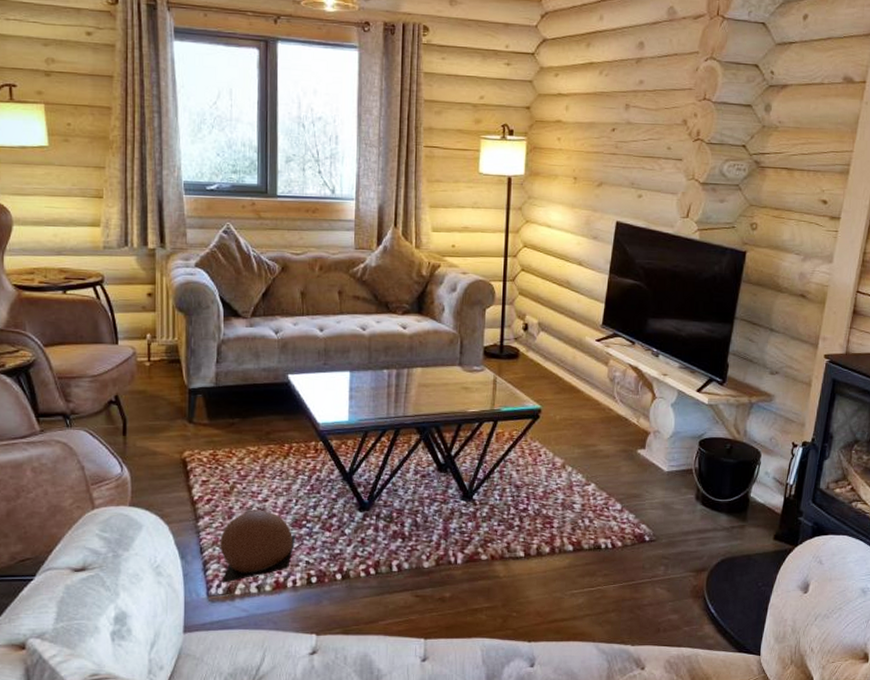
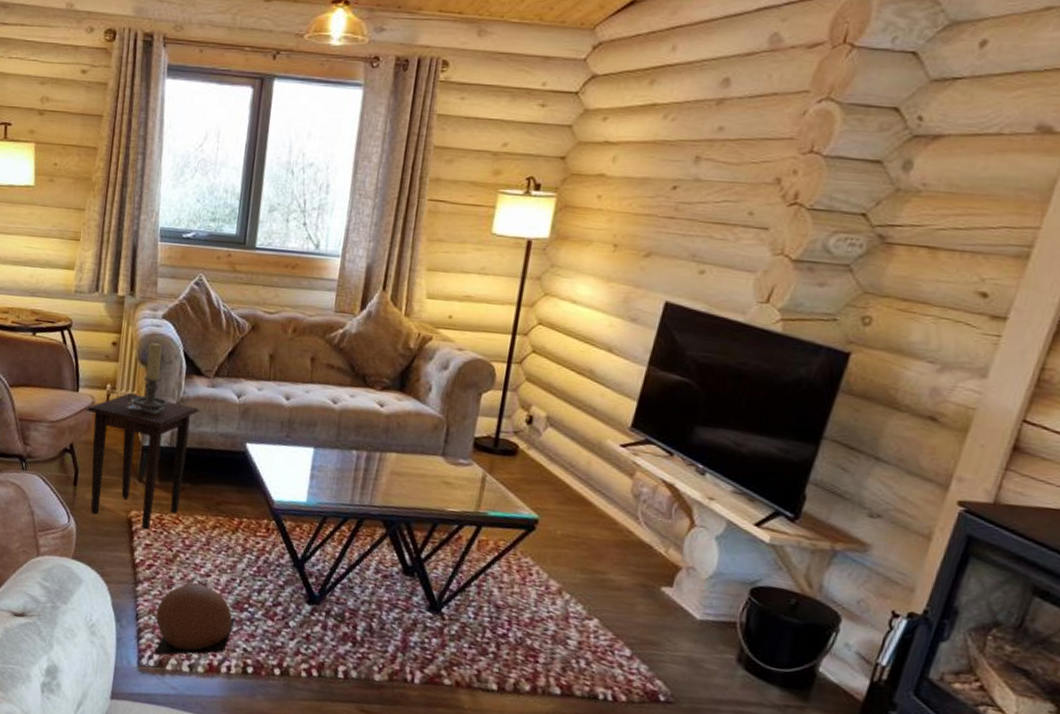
side table: none [127,340,241,466] -> present [86,393,200,529]
candle holder: none [168,290,210,354] -> present [127,342,169,411]

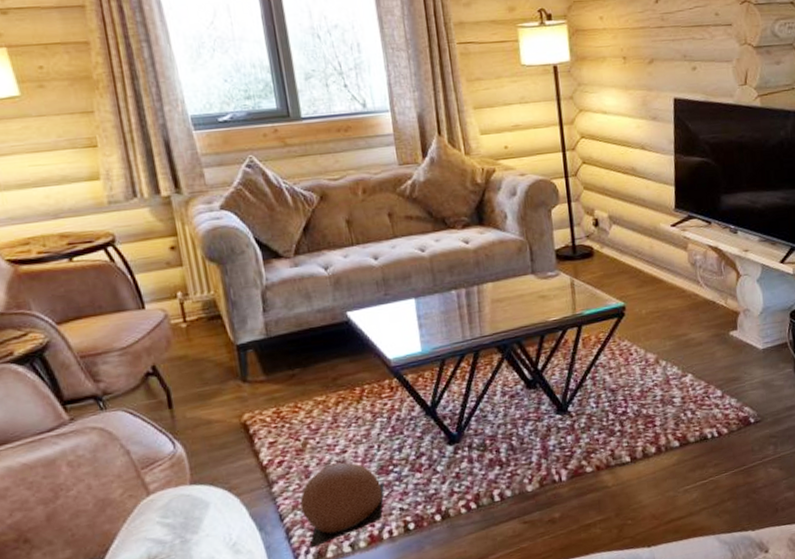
side table: present [86,393,200,529] -> none [159,290,295,431]
candle holder: present [127,342,169,411] -> none [204,235,253,308]

